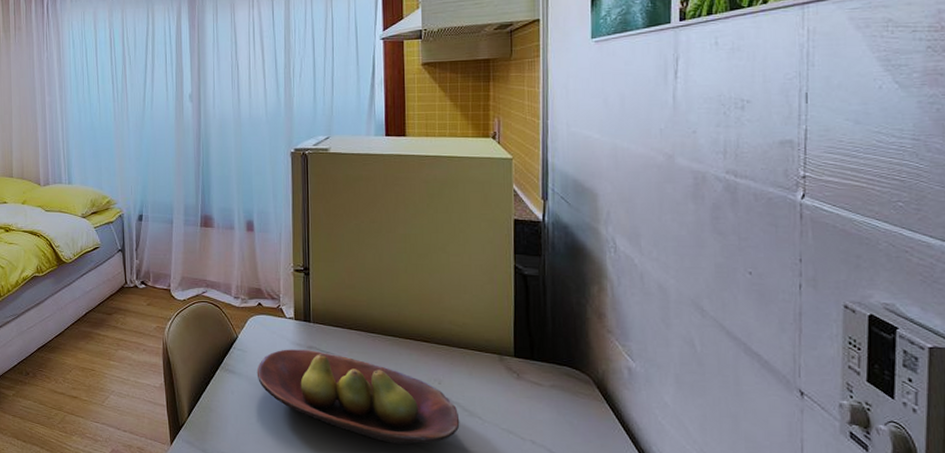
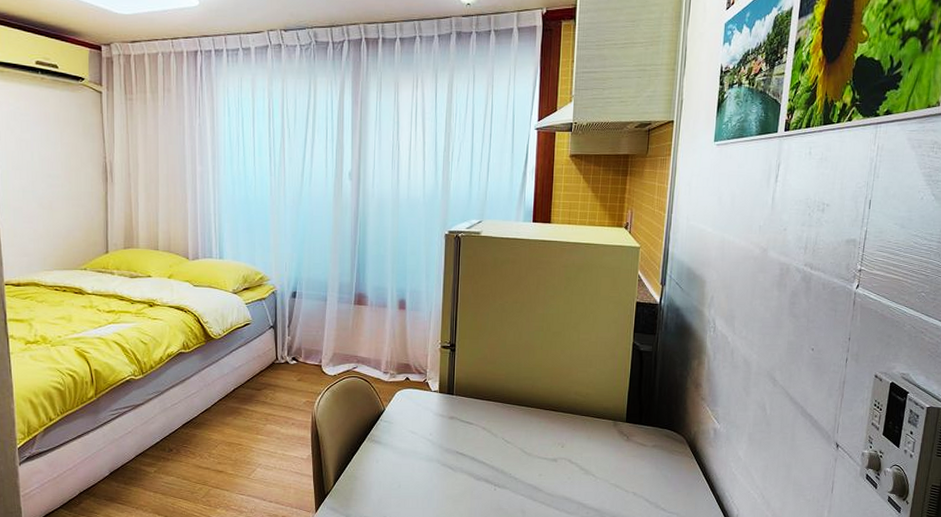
fruit bowl: present [256,349,460,444] -> none [401,420,577,501]

